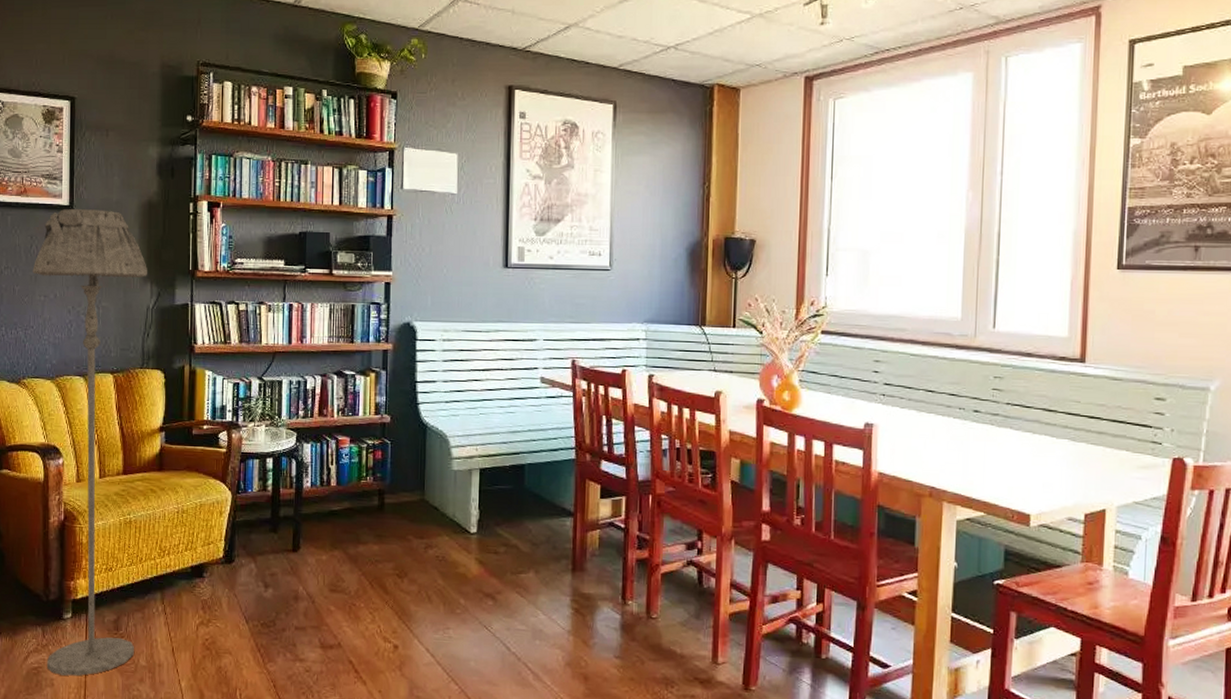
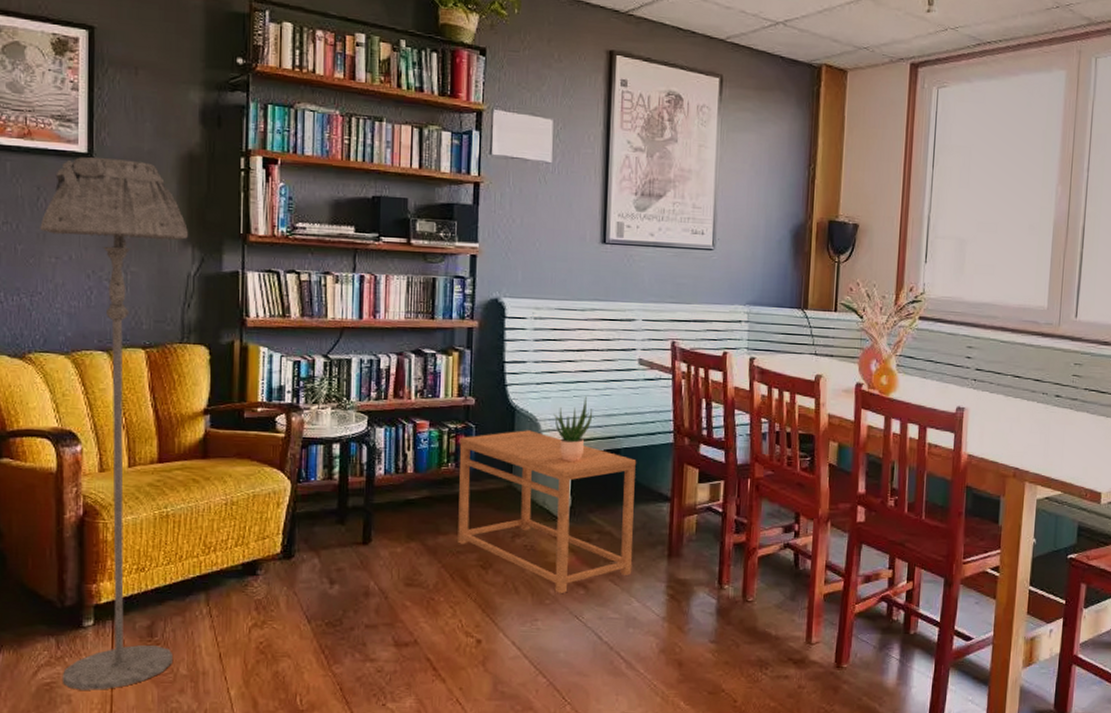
side table: none [376,446,541,603] -> present [457,430,637,593]
potted plant: none [461,414,498,477] -> present [553,396,593,463]

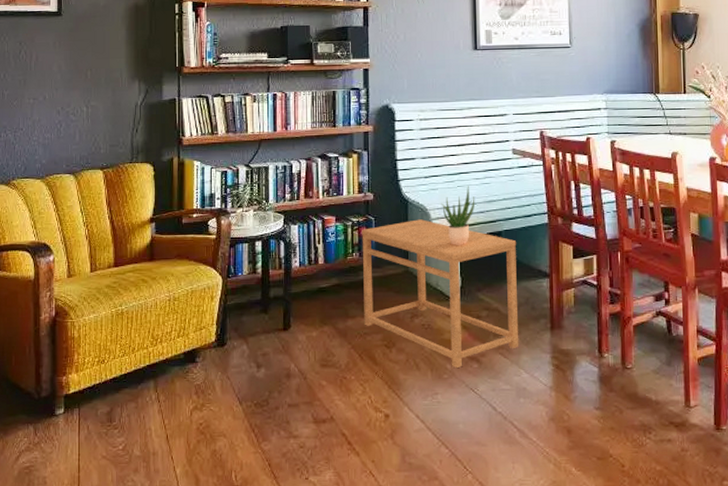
floor lamp: present [40,156,188,690] -> none [21,14,135,472]

